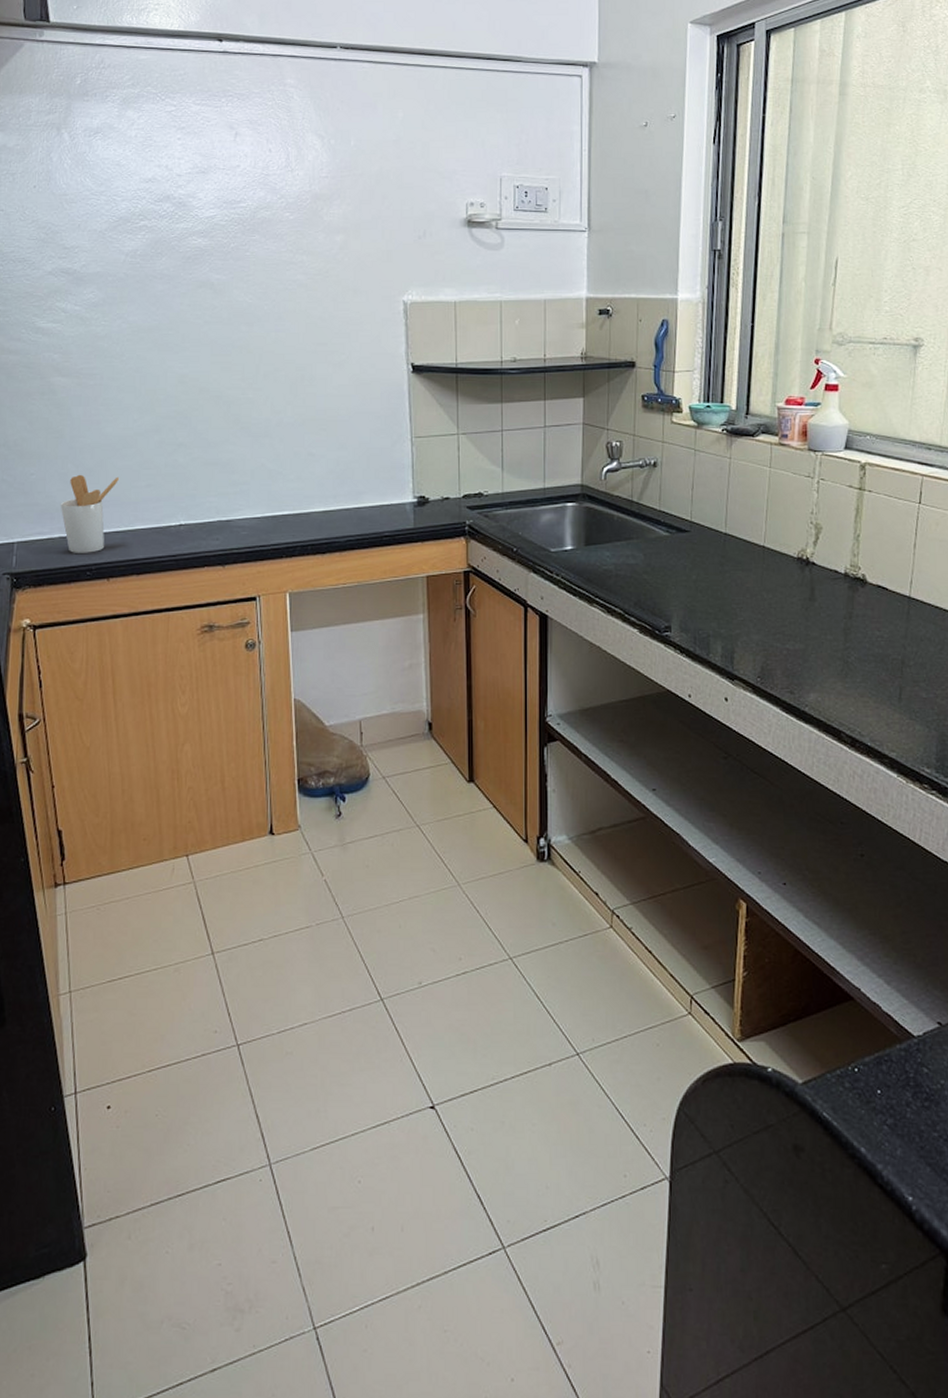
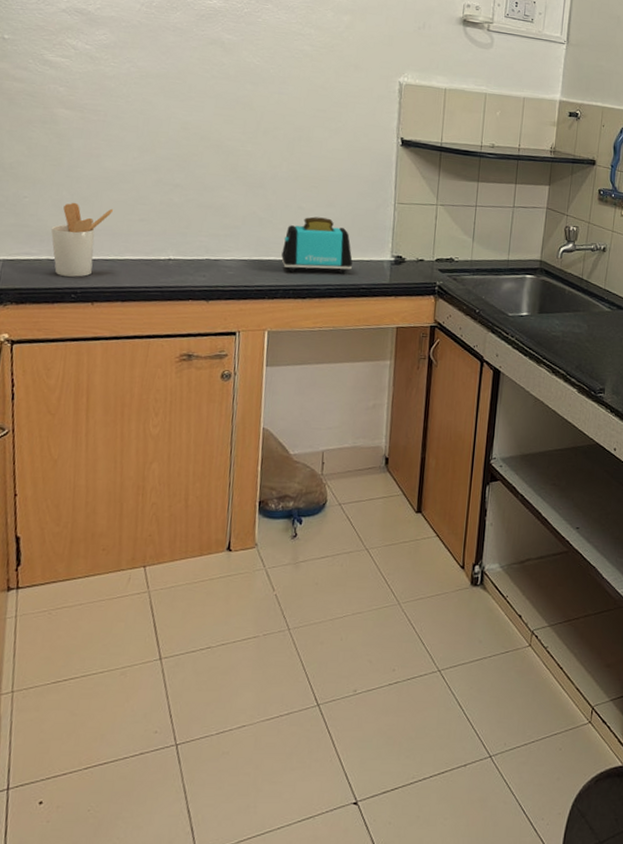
toaster: none [295,462,372,527] -> present [281,216,353,274]

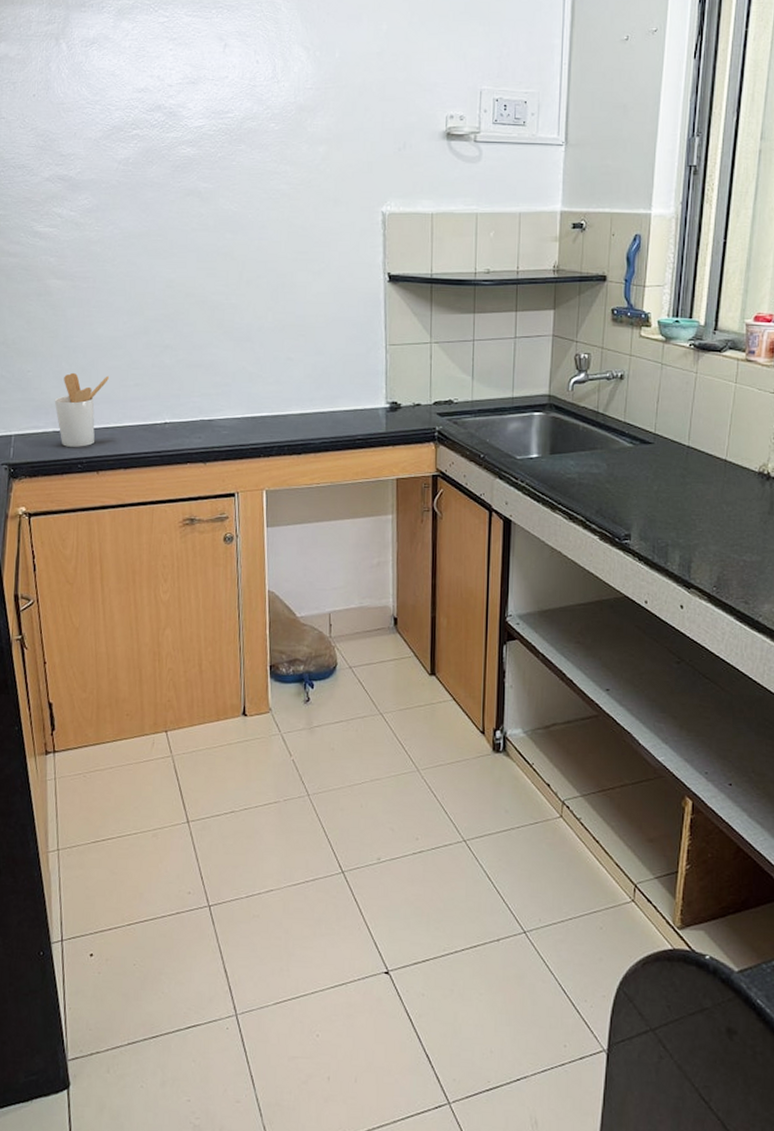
toaster: present [281,216,353,274] -> none [274,367,346,428]

